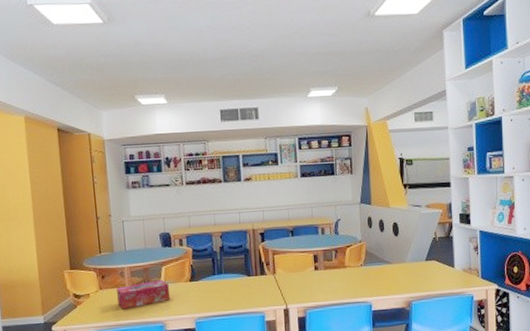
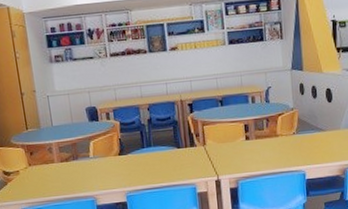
tissue box: present [116,280,170,310] -> none [45,155,100,186]

